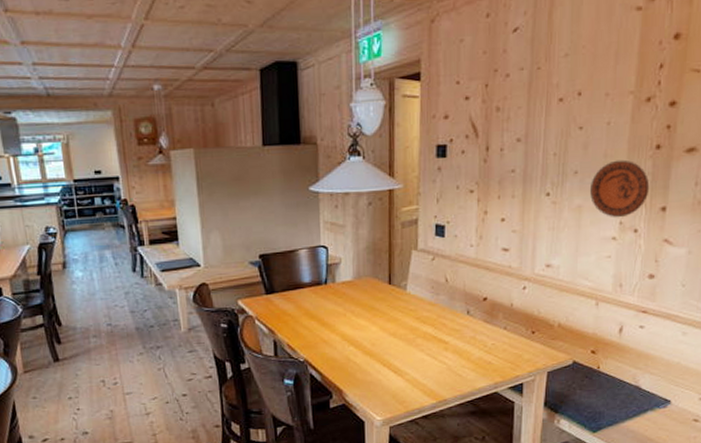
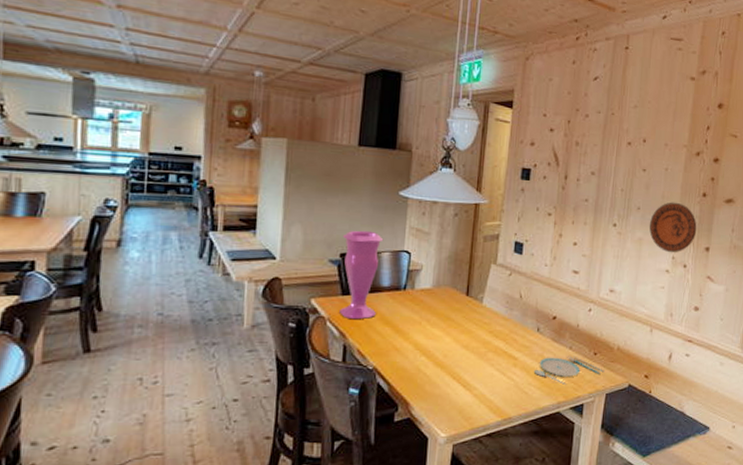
vase: none [259,230,301,316] -> present [339,230,384,319]
plate: none [466,336,545,366] -> present [533,356,605,386]

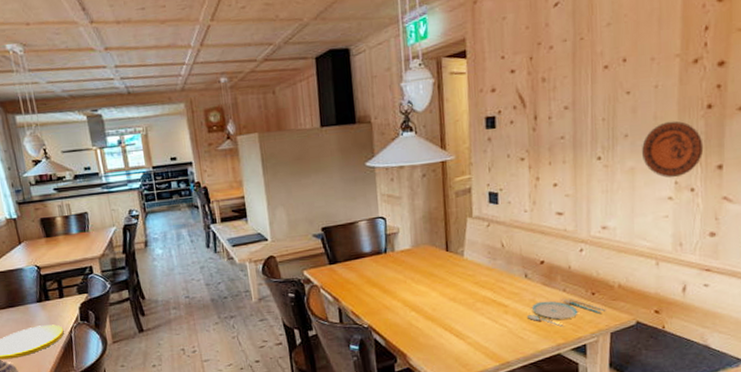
vase: present [339,230,384,319] -> none [320,203,363,285]

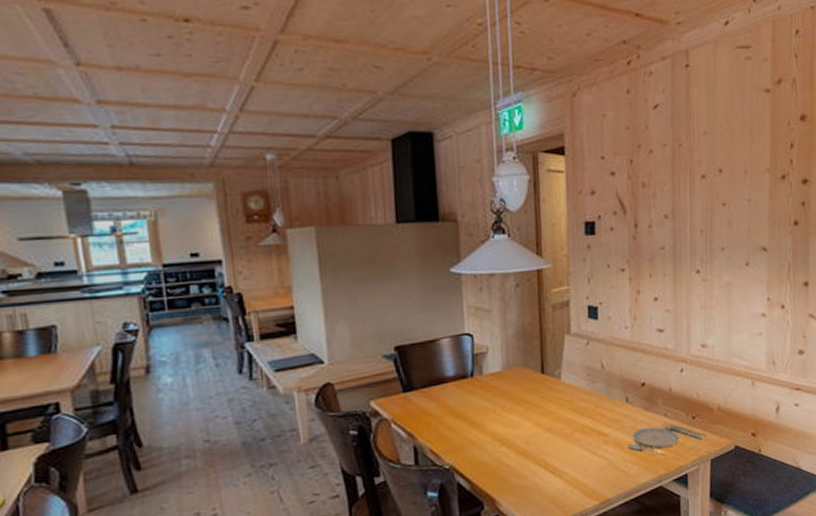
decorative plate: present [642,121,704,178] -> none [737,236,792,295]

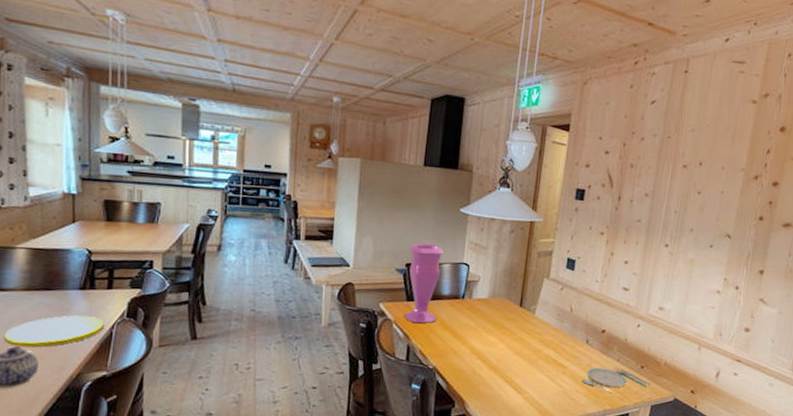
vase: none [393,317,444,417] -> present [404,243,445,323]

